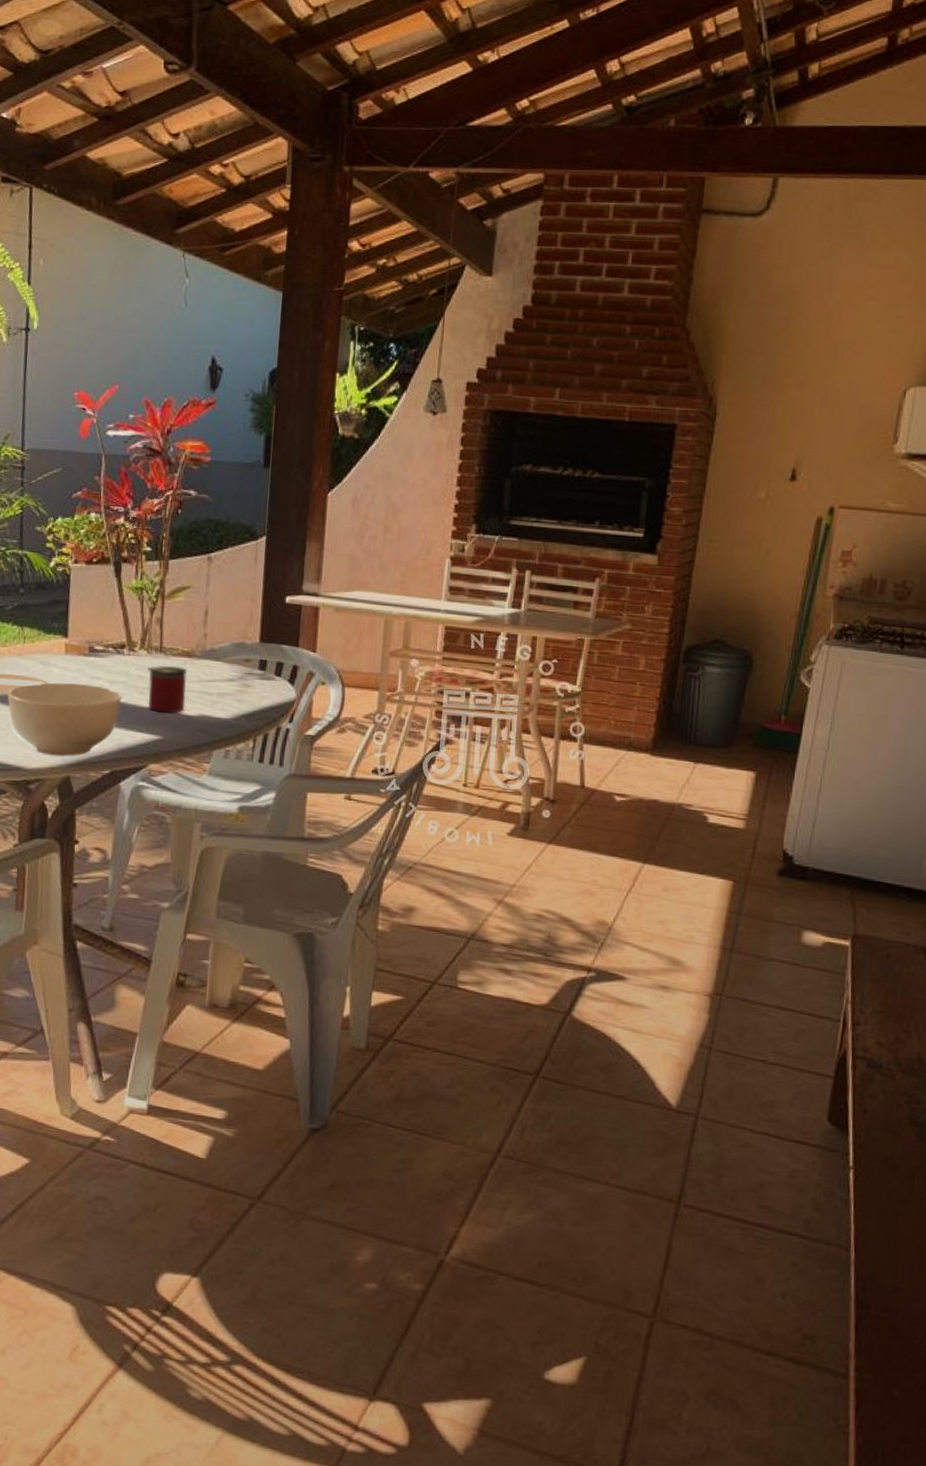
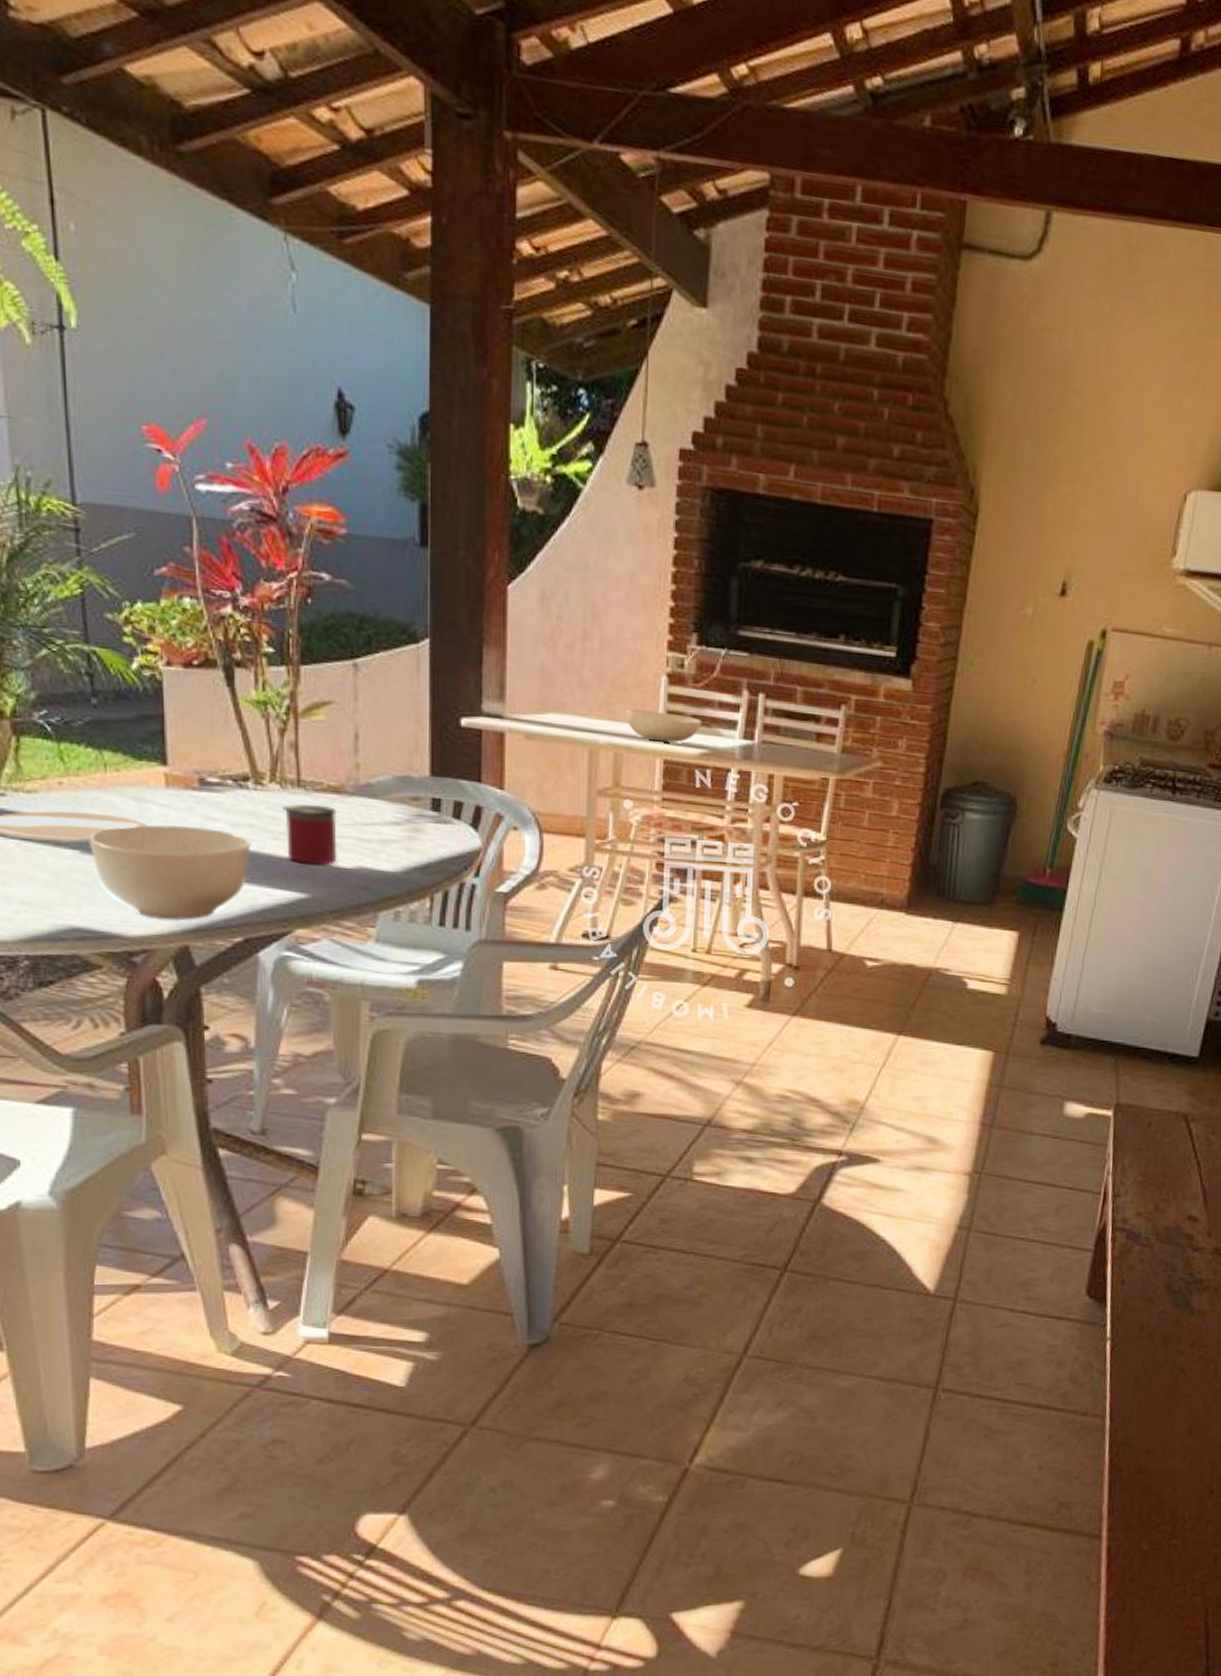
bowl: none [416,586,477,612] -> present [626,709,701,743]

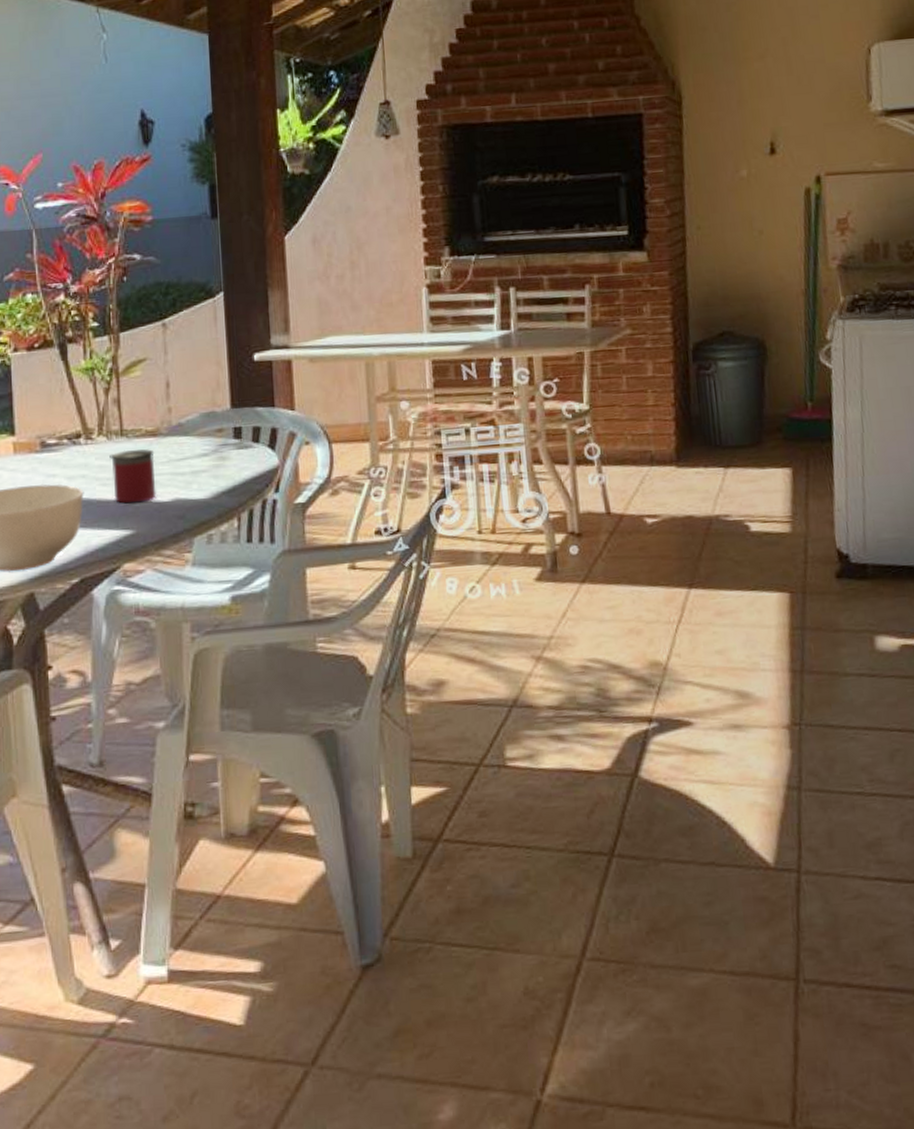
bowl: present [626,709,701,743] -> none [394,318,462,345]

